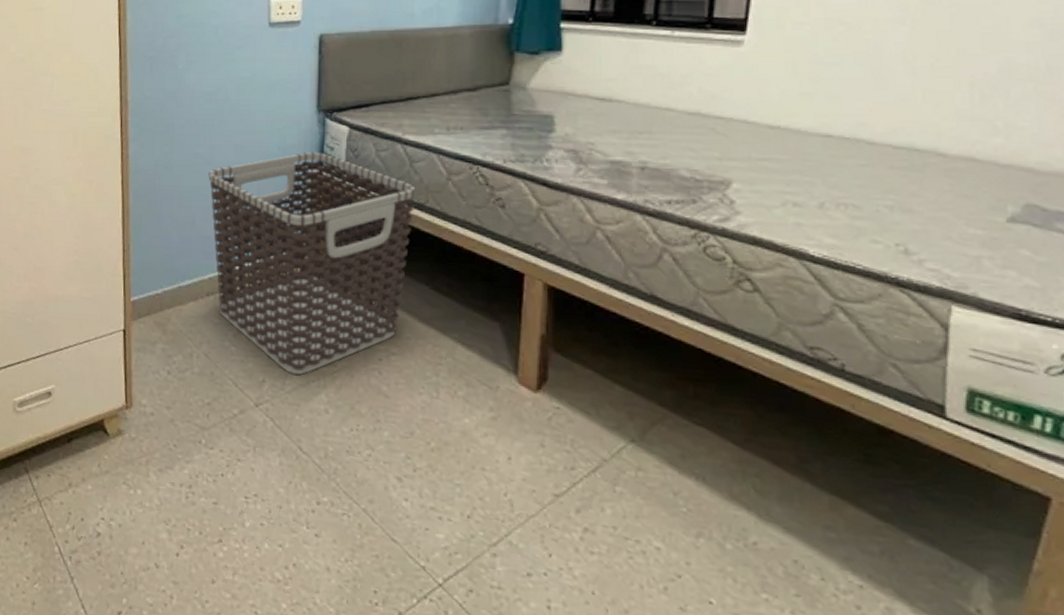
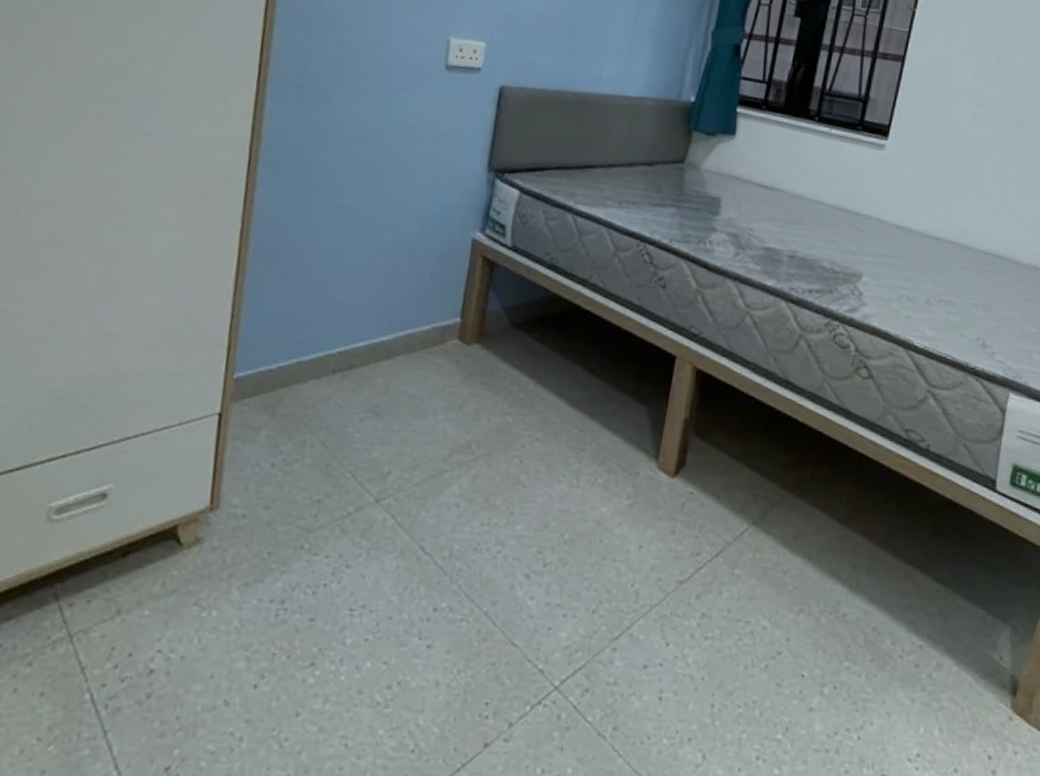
clothes hamper: present [208,151,416,375] -> none [346,214,582,464]

